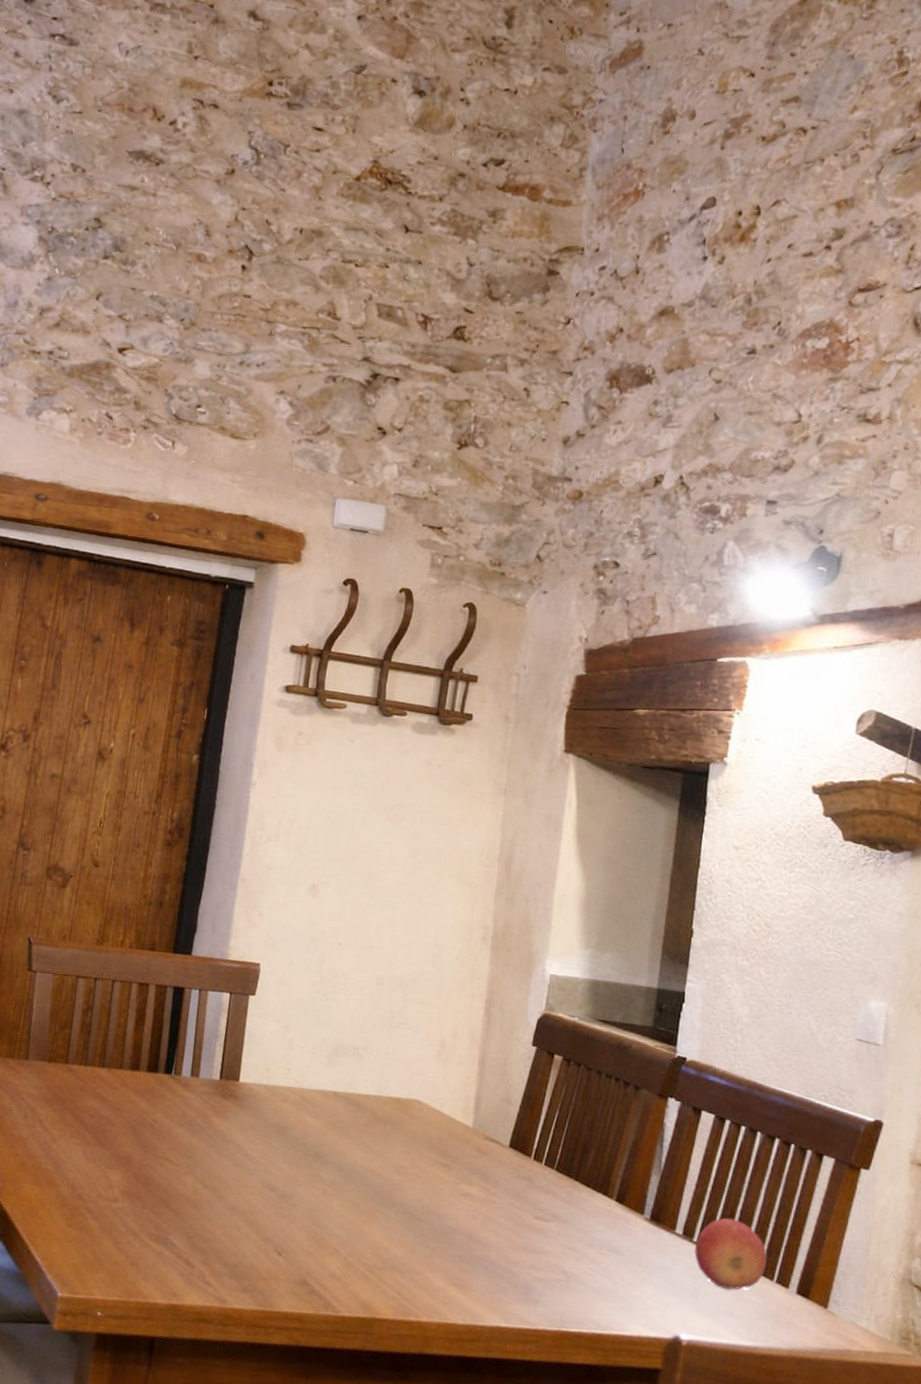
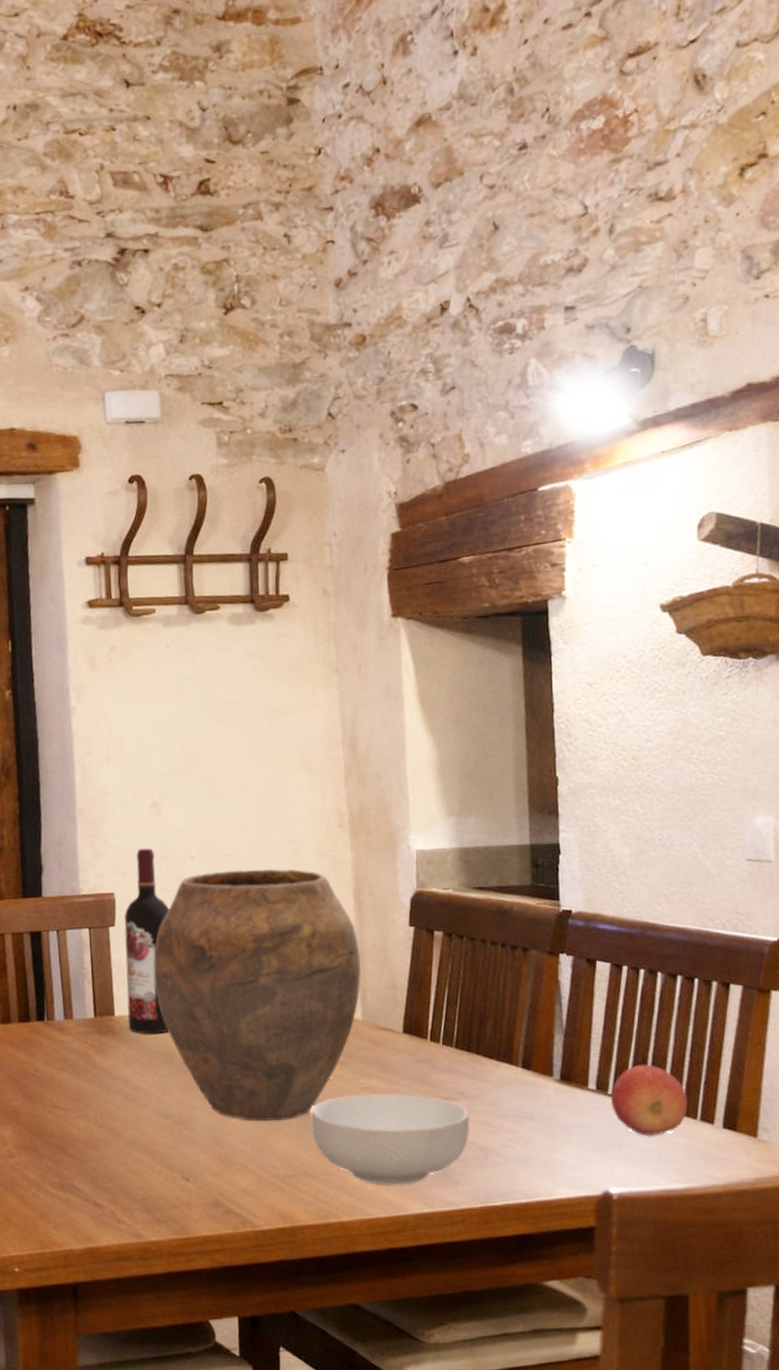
wine bottle: none [250,926,310,1107] -> present [124,848,170,1034]
vase: none [282,960,482,1212] -> present [153,868,362,1122]
cereal bowl: none [406,1198,559,1296] -> present [311,1093,470,1185]

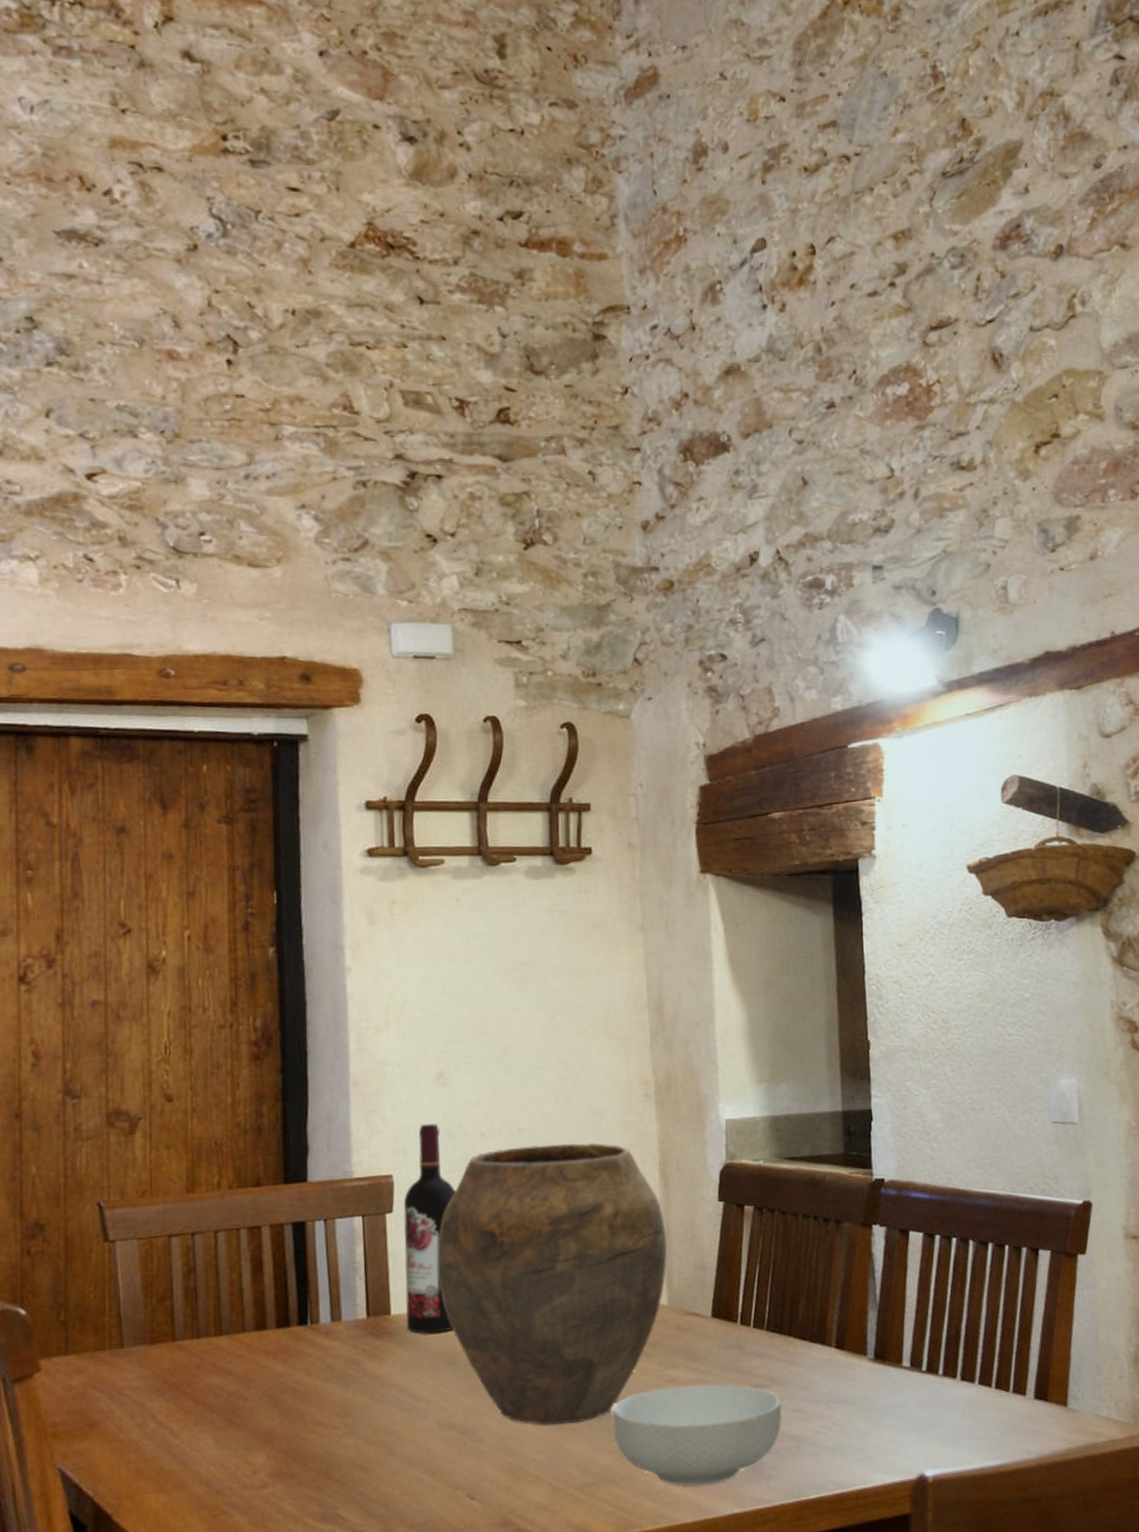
apple: present [611,1064,687,1136] -> none [925,1337,1000,1412]

